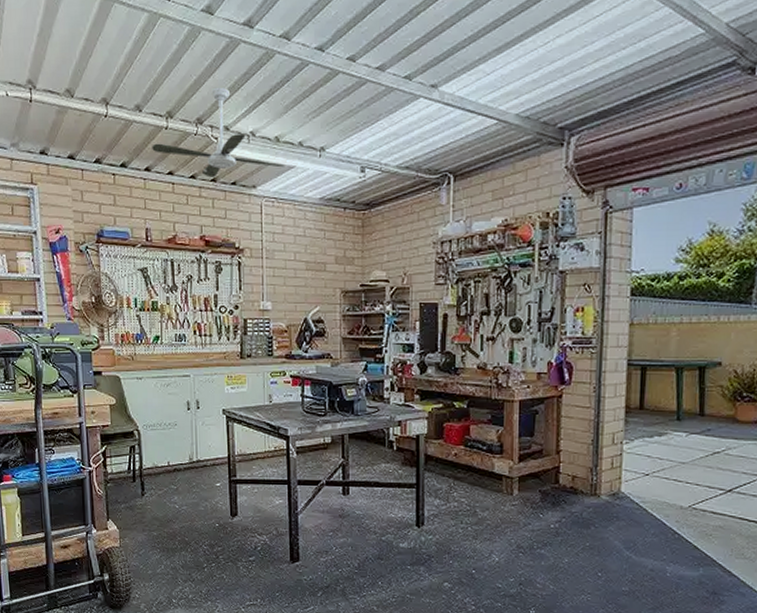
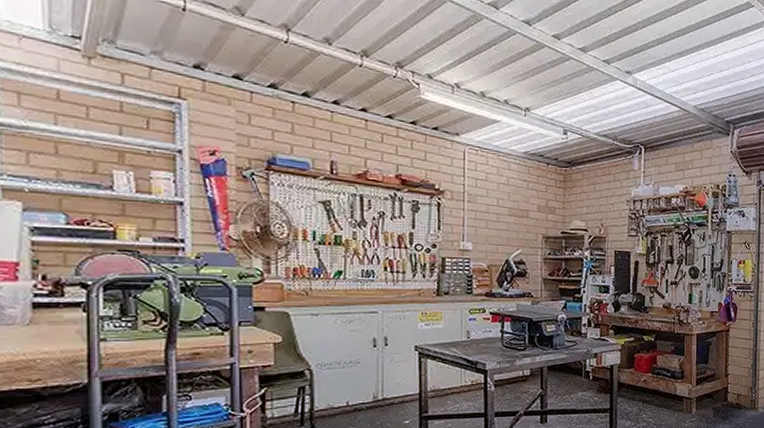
ceiling fan: present [152,87,285,178] -> none [342,36,490,121]

